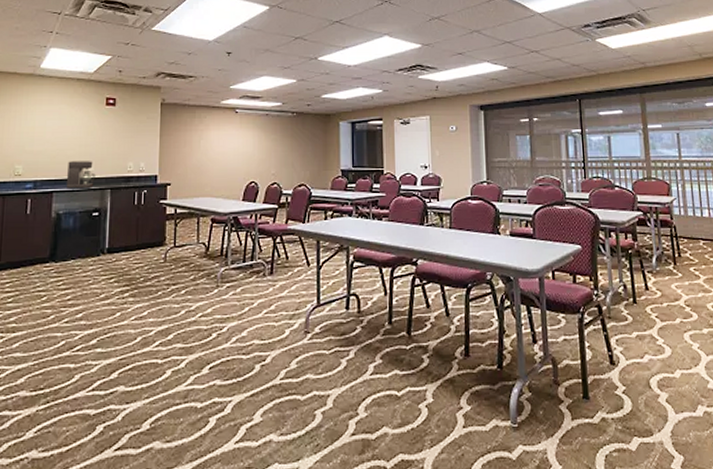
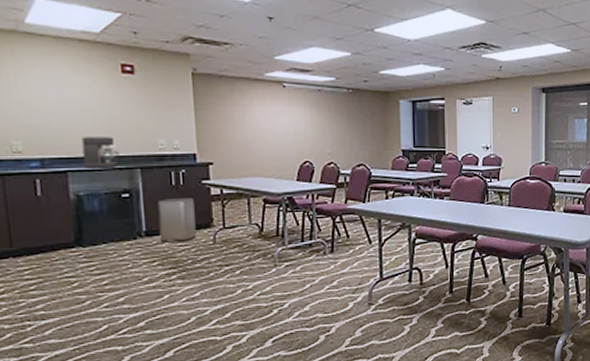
pedal bin: none [119,217,151,260] -> present [157,198,196,243]

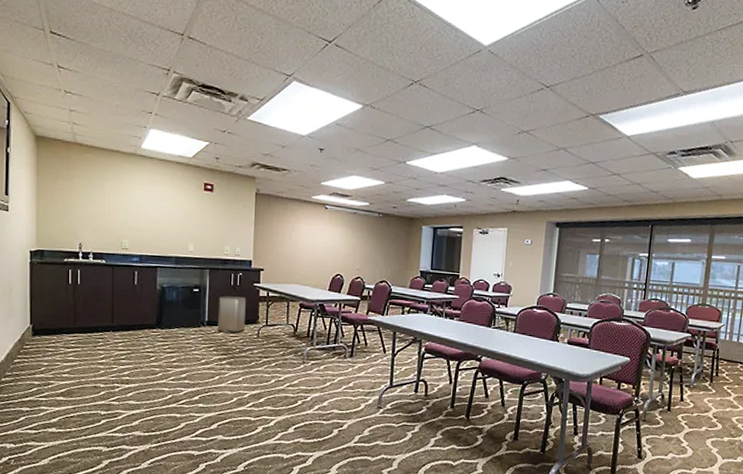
coffee maker: present [82,137,120,168] -> none [170,240,195,267]

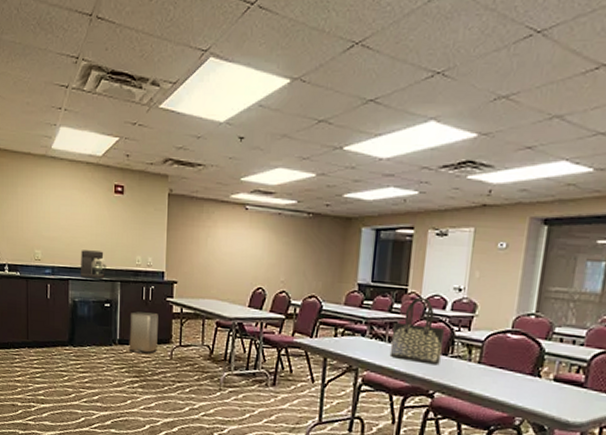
coffee maker: none [170,240,195,267] -> present [81,250,106,279]
tote bag: none [446,281,489,335] -> present [389,297,446,365]

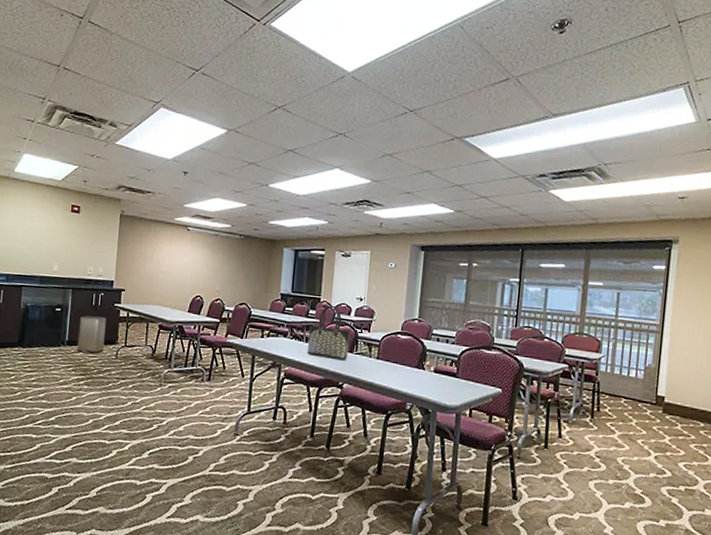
coffee maker: present [81,250,106,279] -> none [34,260,60,287]

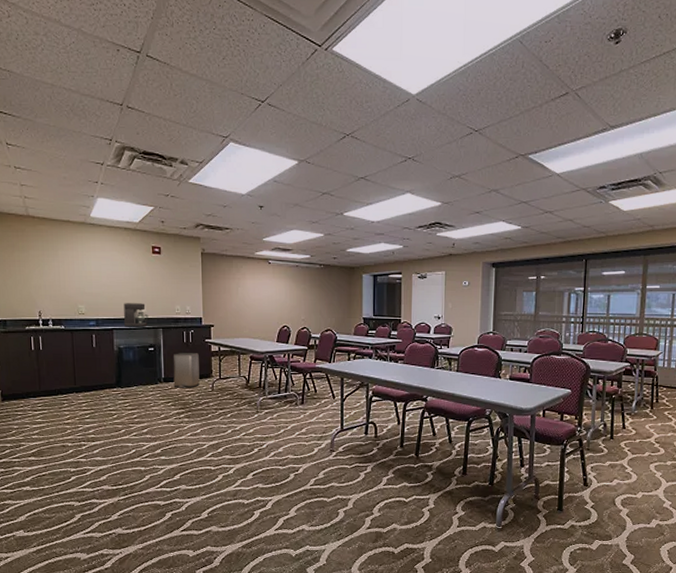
coffee maker: none [34,260,60,287] -> present [124,303,149,327]
tote bag: present [307,305,351,361] -> none [391,325,431,376]

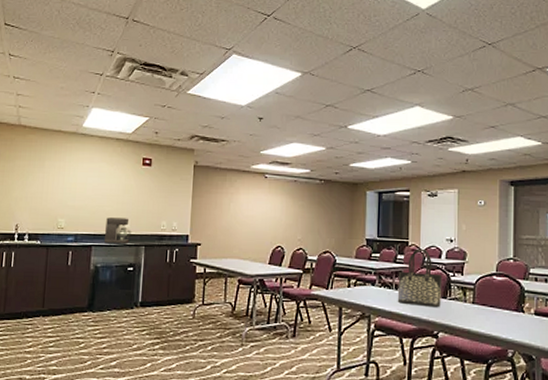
pedal bin: present [173,353,200,388] -> none [150,274,182,315]
tote bag: none [391,325,431,376] -> present [397,248,443,308]

